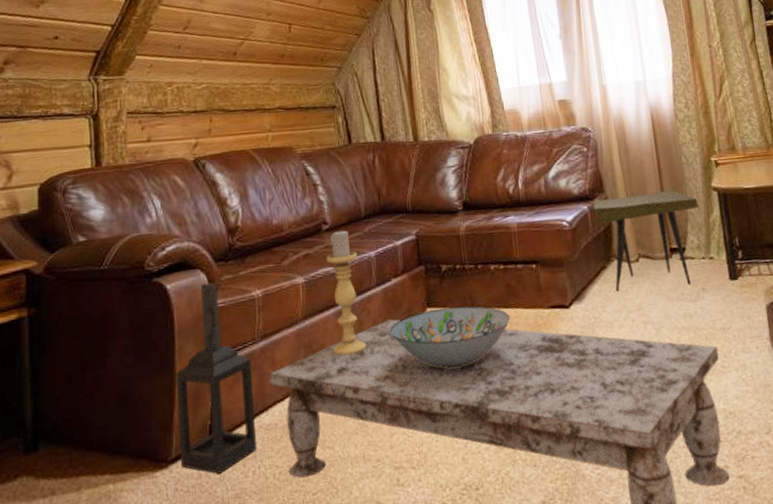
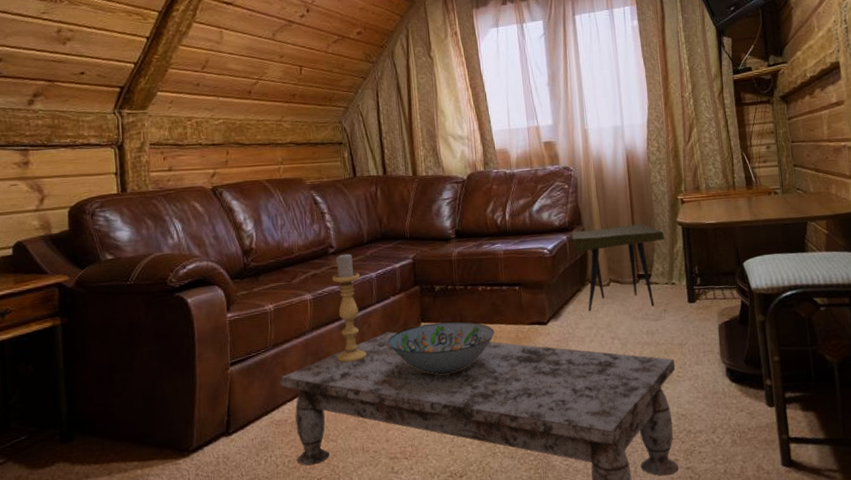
lantern: present [175,282,256,474] -> none [196,297,268,462]

